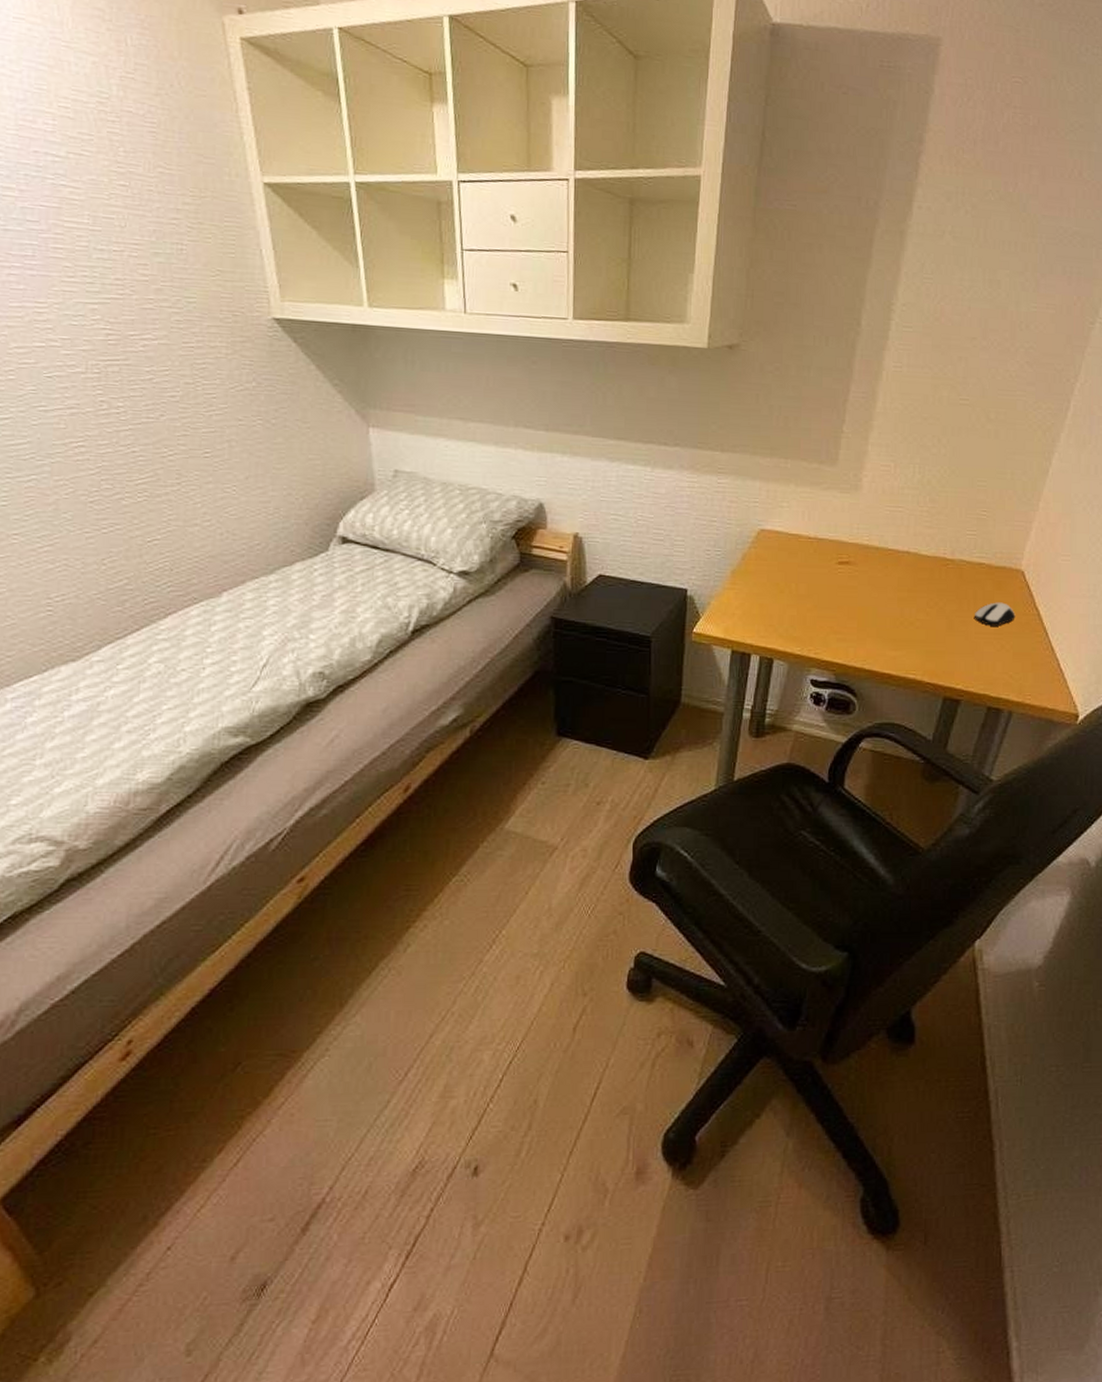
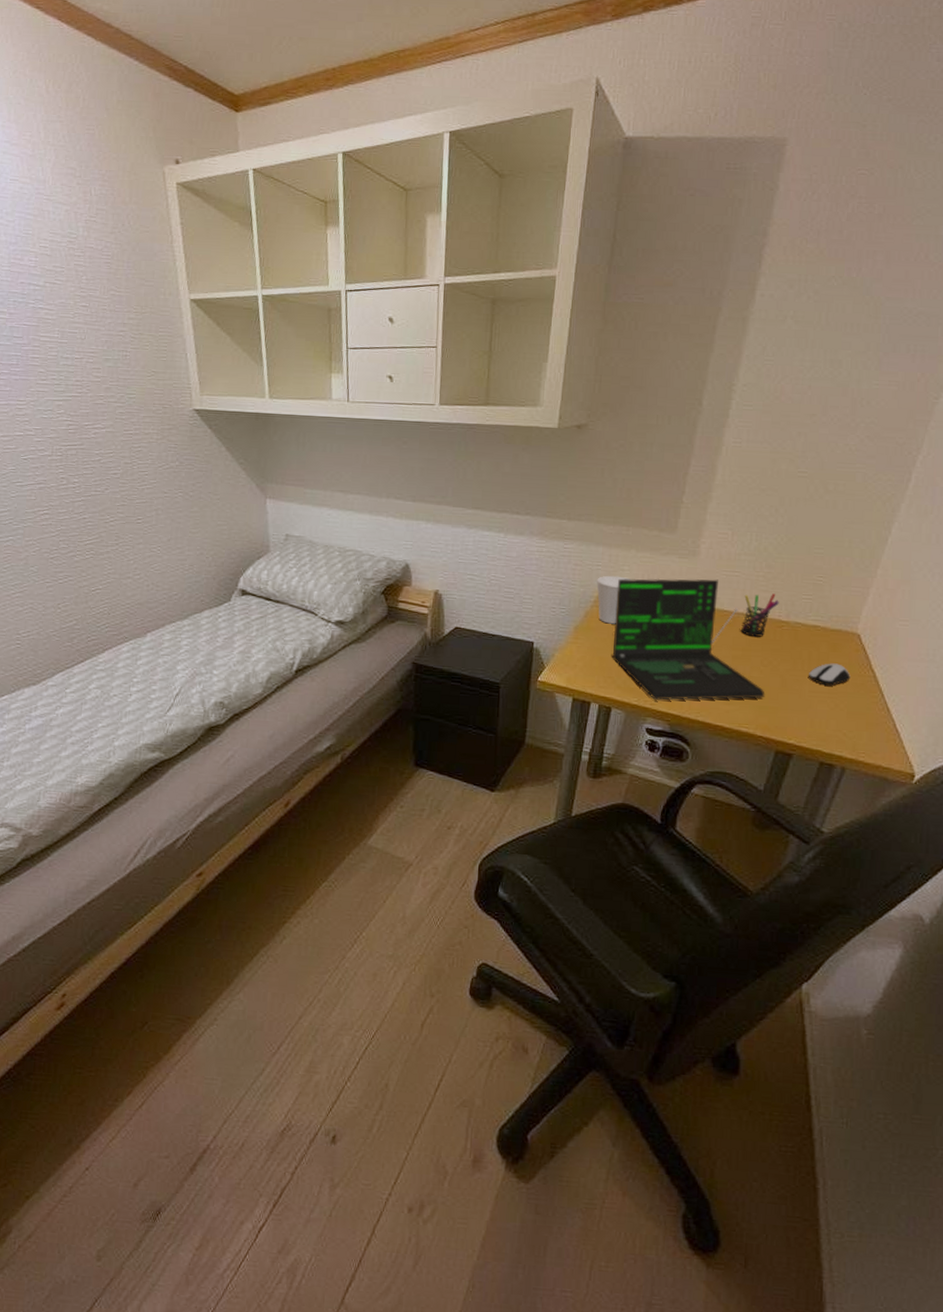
cup: none [754,513,790,567] -> present [597,575,630,624]
laptop: none [773,515,932,649] -> present [612,578,765,700]
pen holder: none [905,530,944,577] -> present [740,593,779,637]

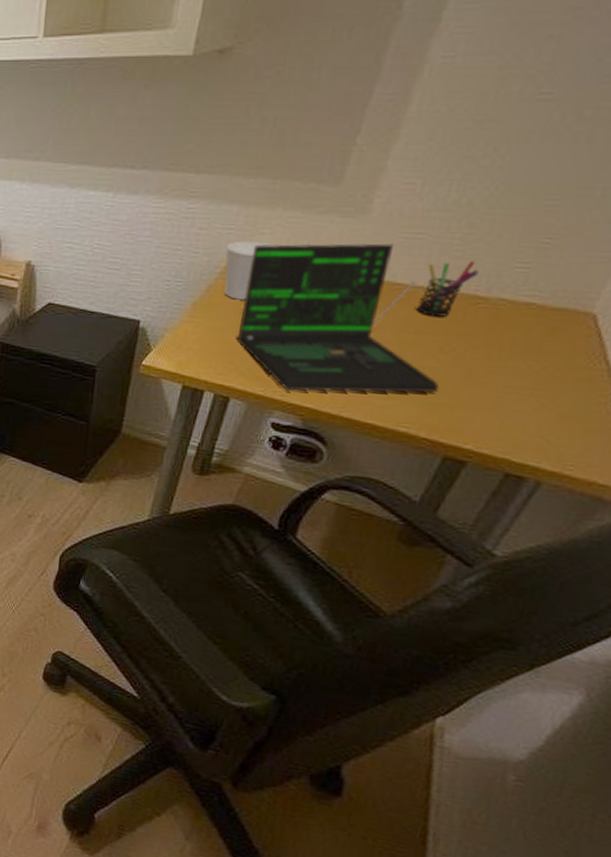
computer mouse: present [808,663,851,686] -> none [506,351,571,381]

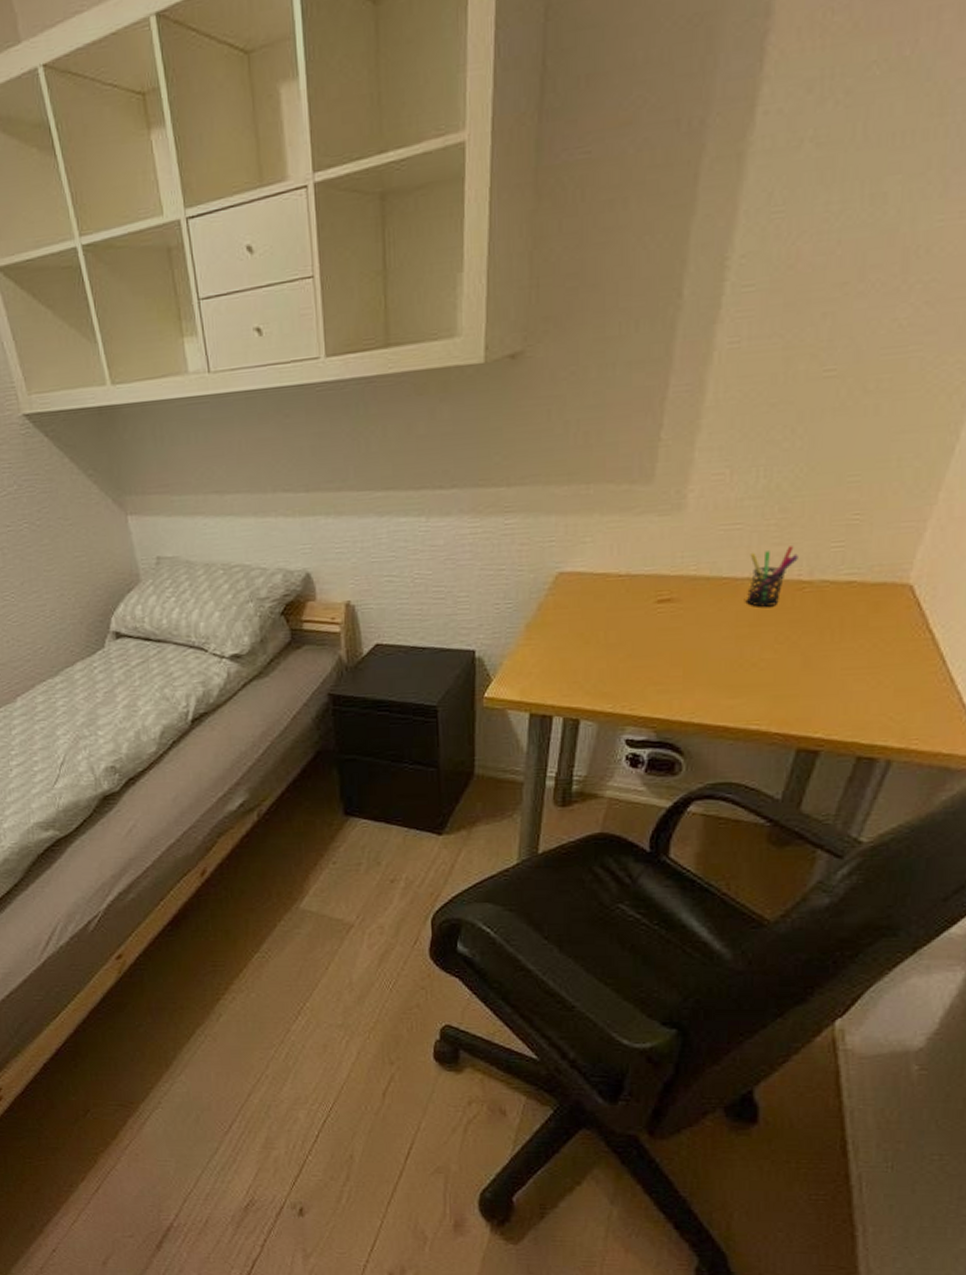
cup: present [224,241,271,300] -> none [551,551,595,615]
laptop: present [236,243,439,393] -> none [576,537,782,704]

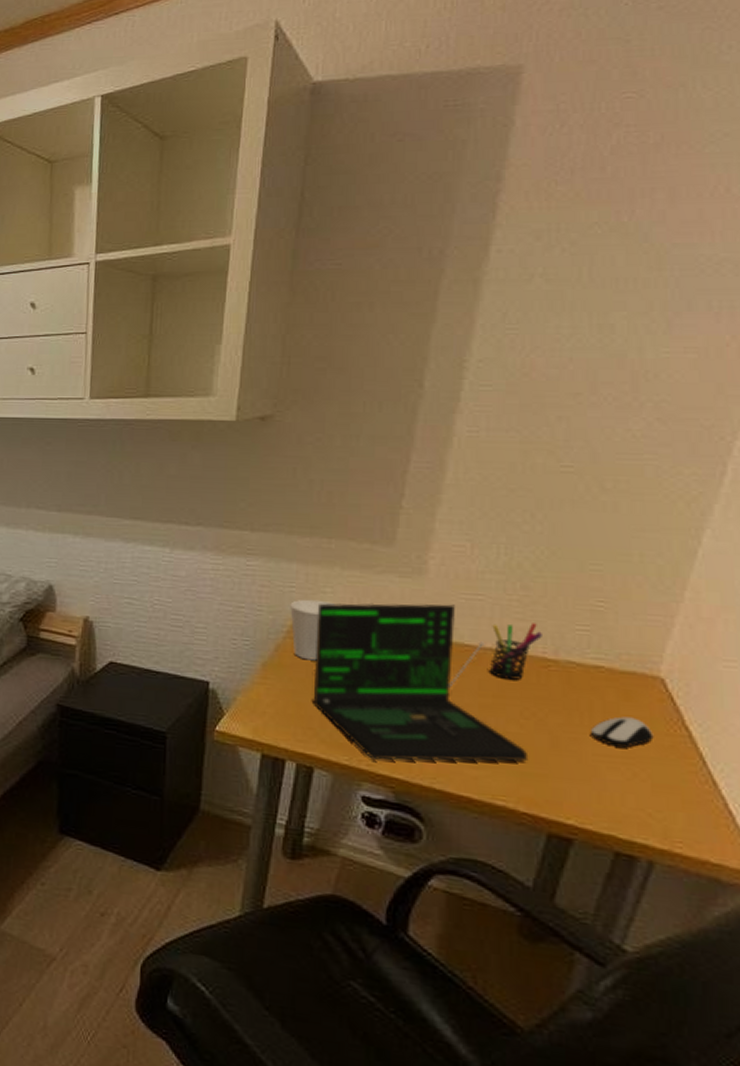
cup: none [551,551,595,615] -> present [290,599,335,661]
laptop: none [576,537,782,704] -> present [313,603,529,762]
computer mouse: none [839,627,899,659] -> present [589,716,654,748]

